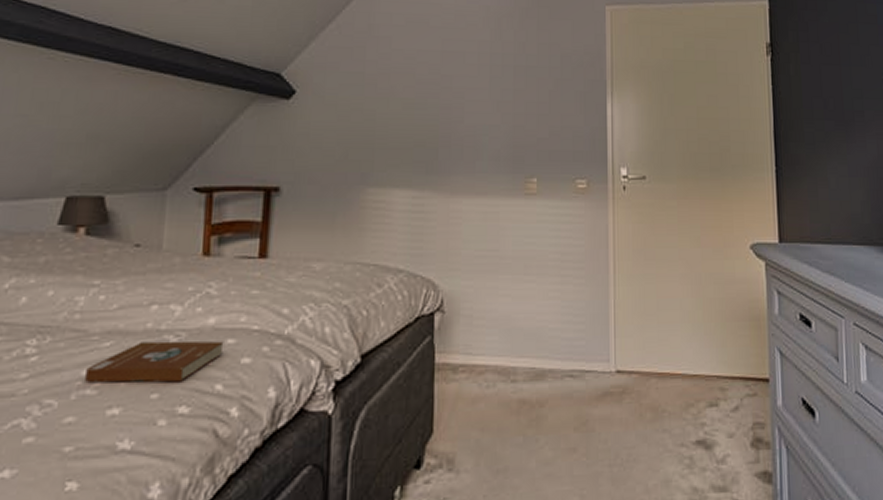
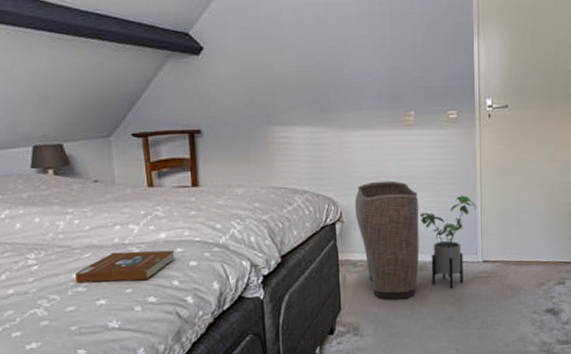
laundry basket: none [459,261,539,420] -> present [354,180,420,300]
house plant: none [539,284,609,408] -> present [420,195,477,289]

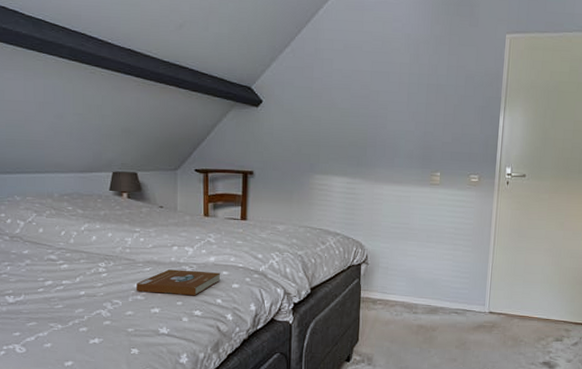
laundry basket: present [354,180,420,300] -> none [379,231,437,337]
house plant: present [420,195,477,289] -> none [436,251,488,334]

